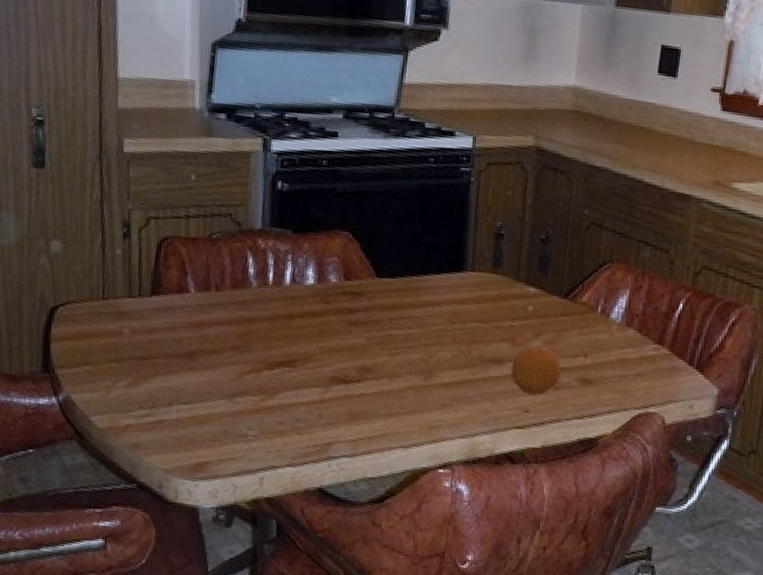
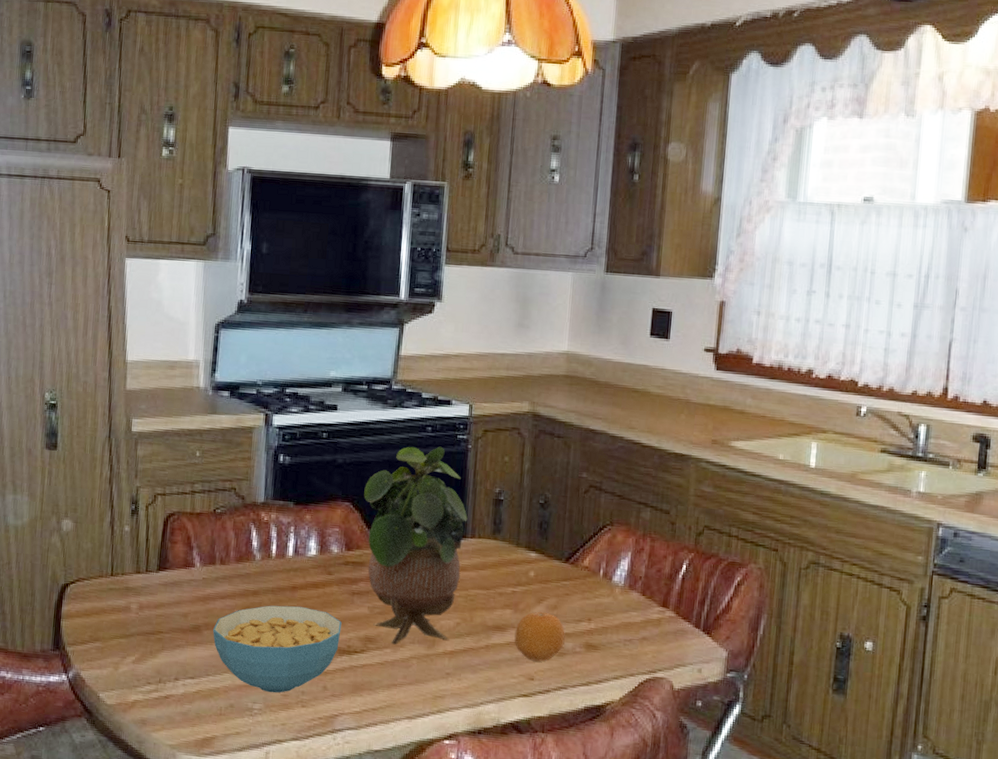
cereal bowl: none [207,333,339,420] -> present [212,605,342,693]
potted plant: none [363,177,468,375] -> present [364,446,468,645]

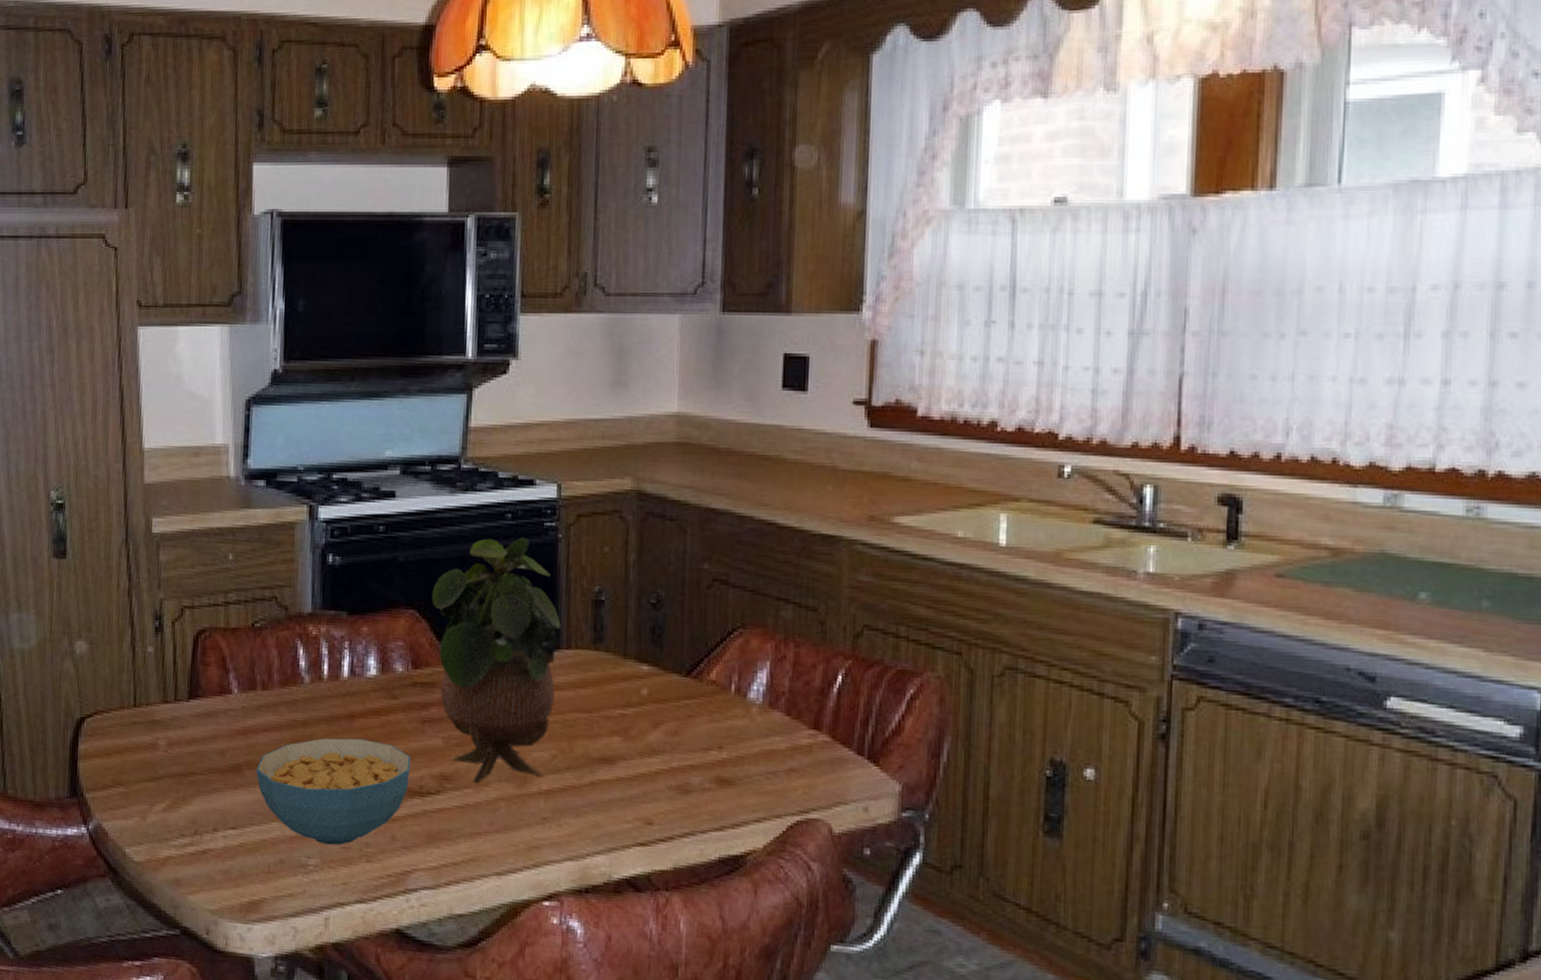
fruit: present [514,611,565,662] -> none [626,738,690,802]

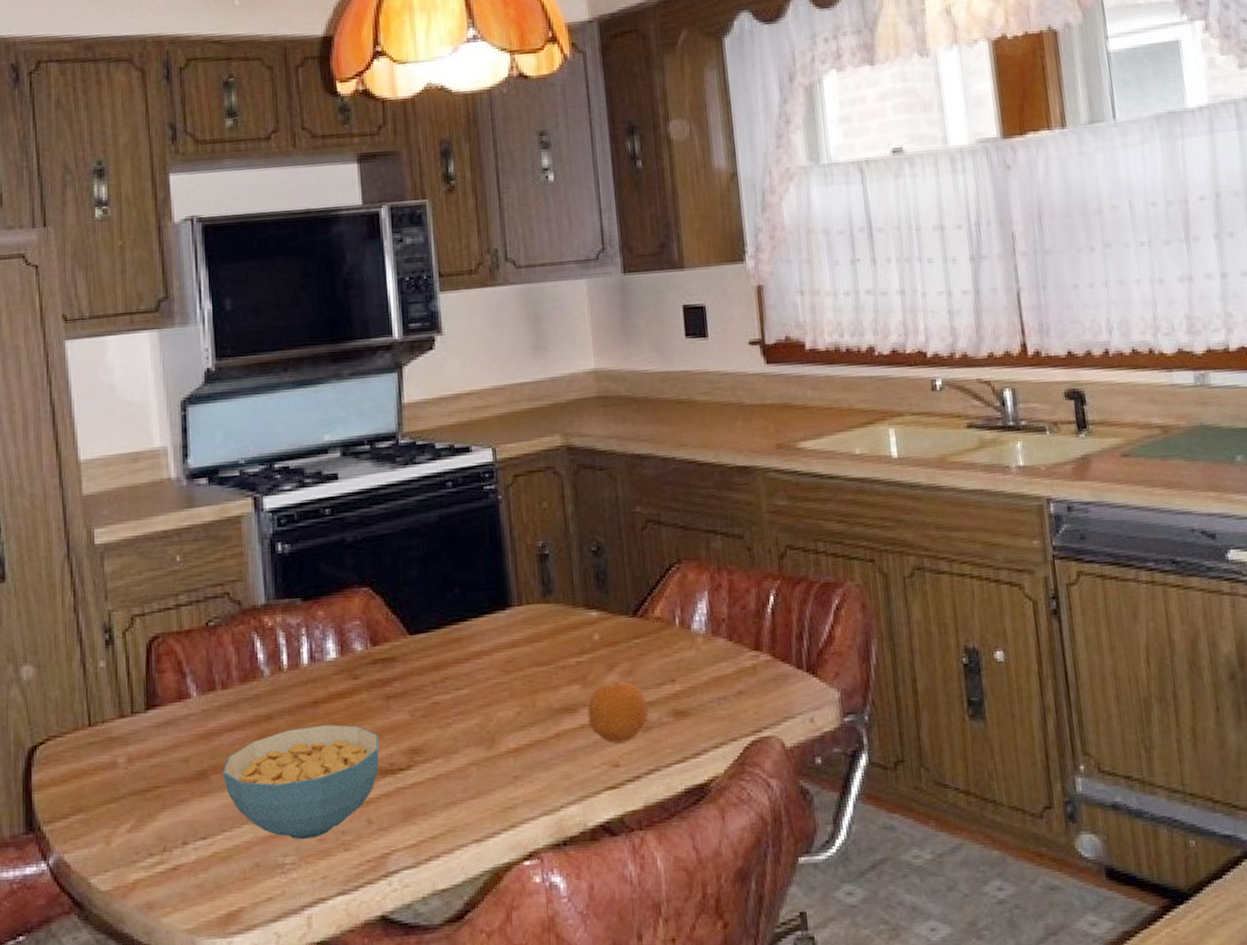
potted plant: present [432,537,561,784] -> none [383,502,513,752]
fruit: none [626,738,690,802] -> present [587,680,648,743]

